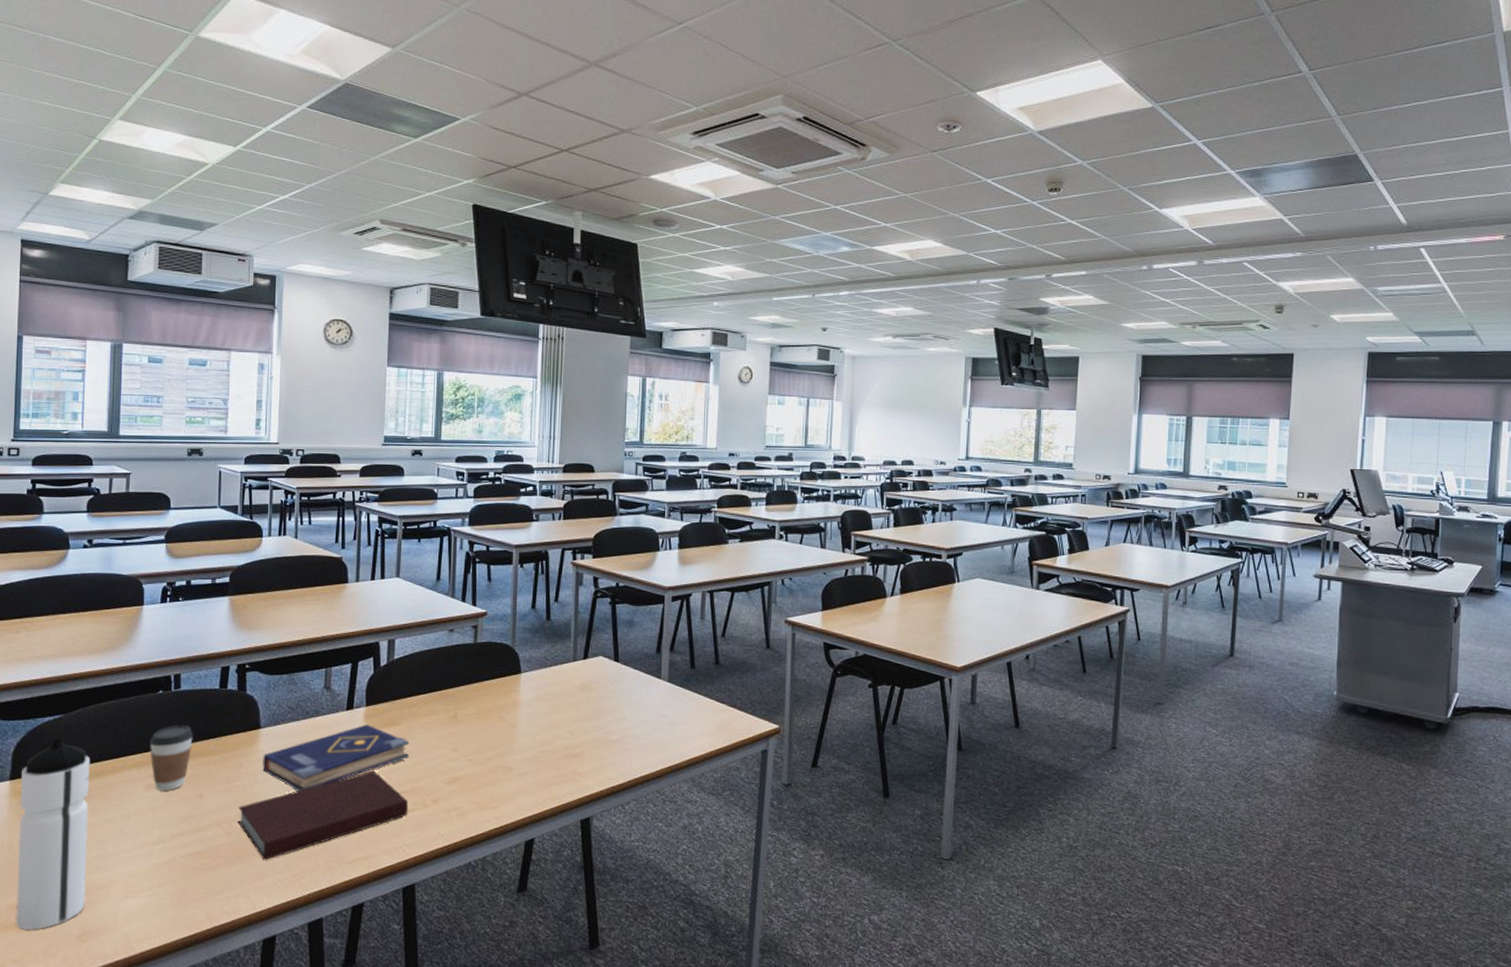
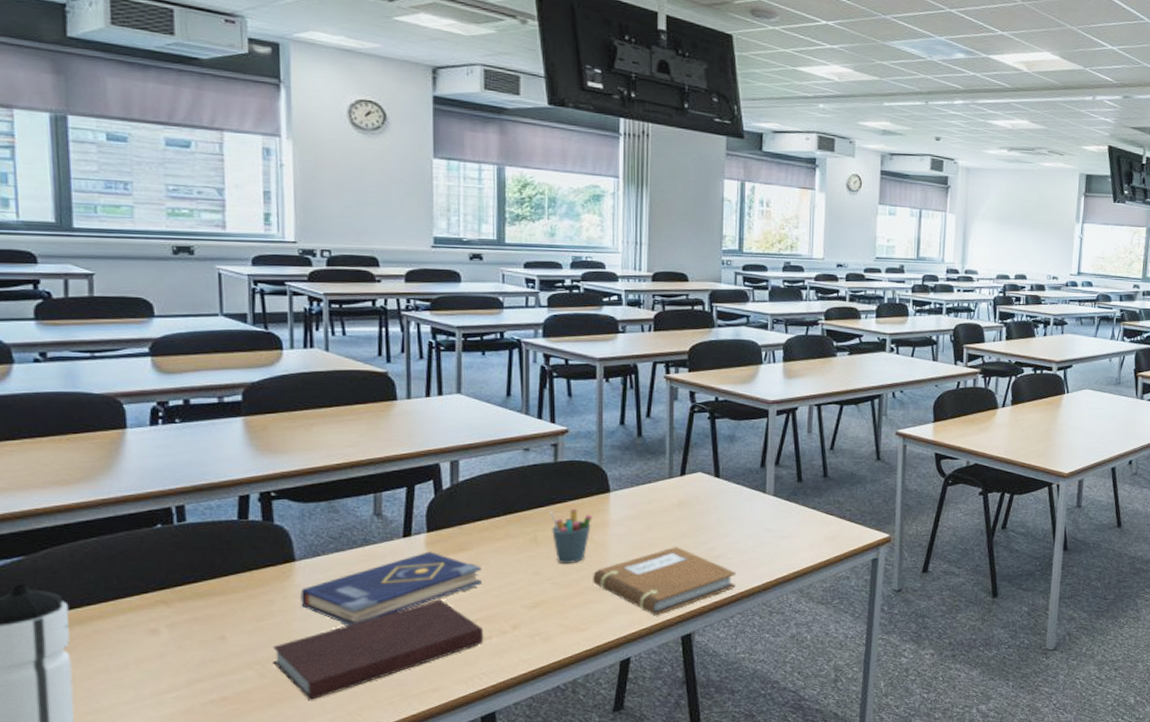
coffee cup: present [149,724,194,791] -> none [148,561,208,635]
pen holder: none [469,688,505,741] -> present [550,508,592,563]
notebook: none [503,728,633,797] -> present [593,546,737,615]

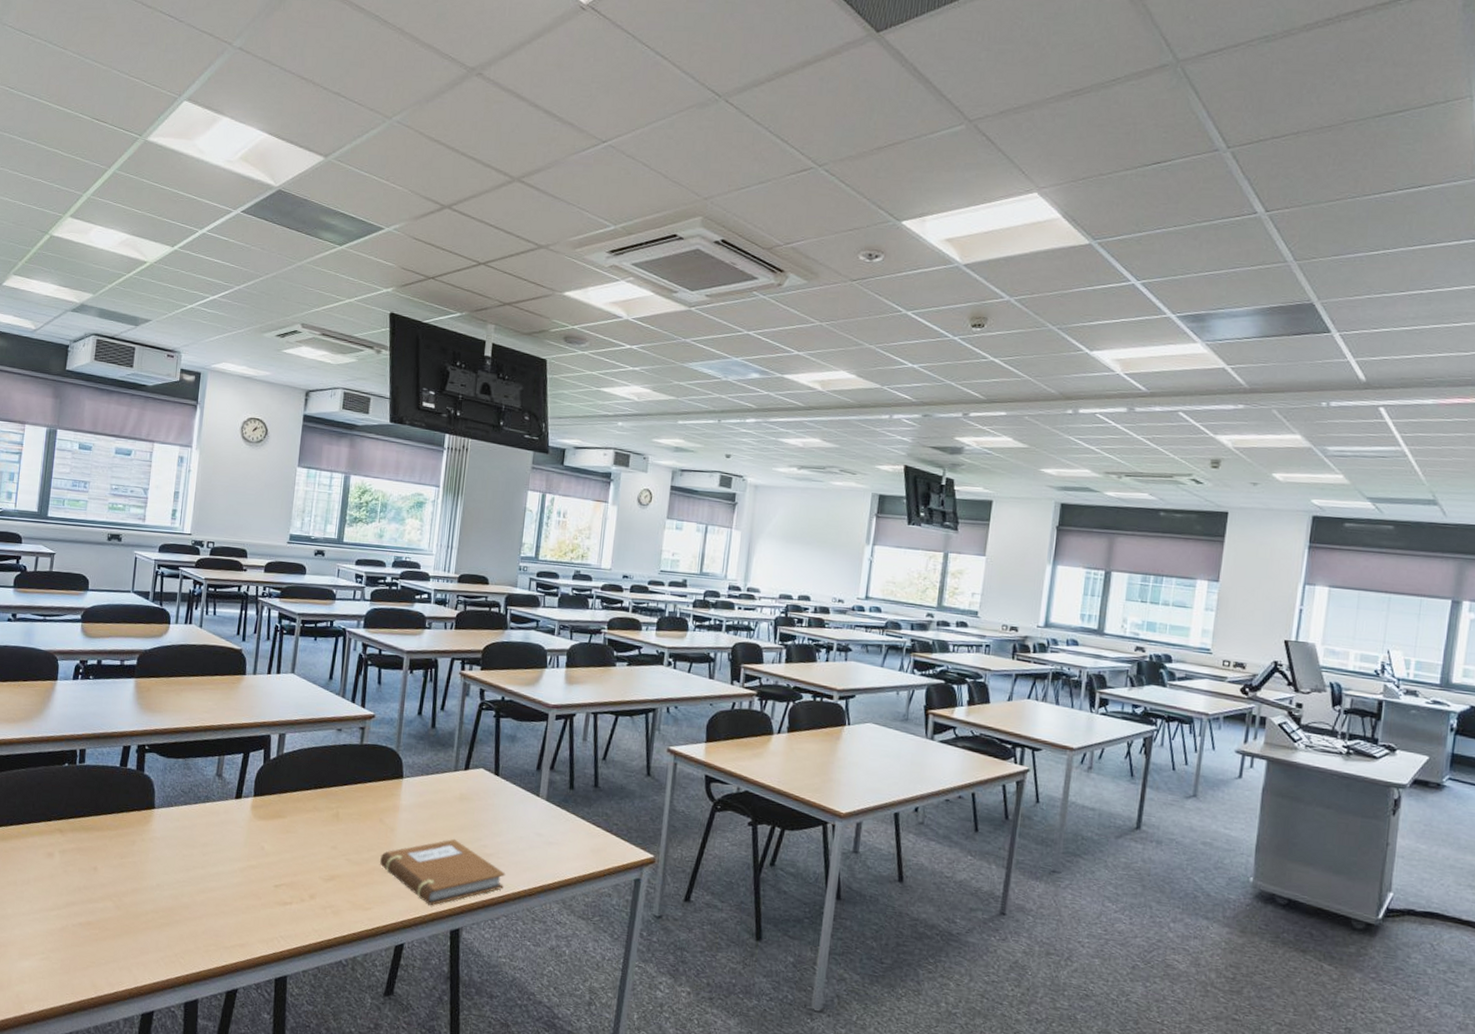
notebook: present [272,599,484,700] -> none [127,860,287,937]
book: present [300,551,483,627] -> none [153,814,293,874]
pen holder: present [550,508,592,563] -> none [351,790,386,843]

